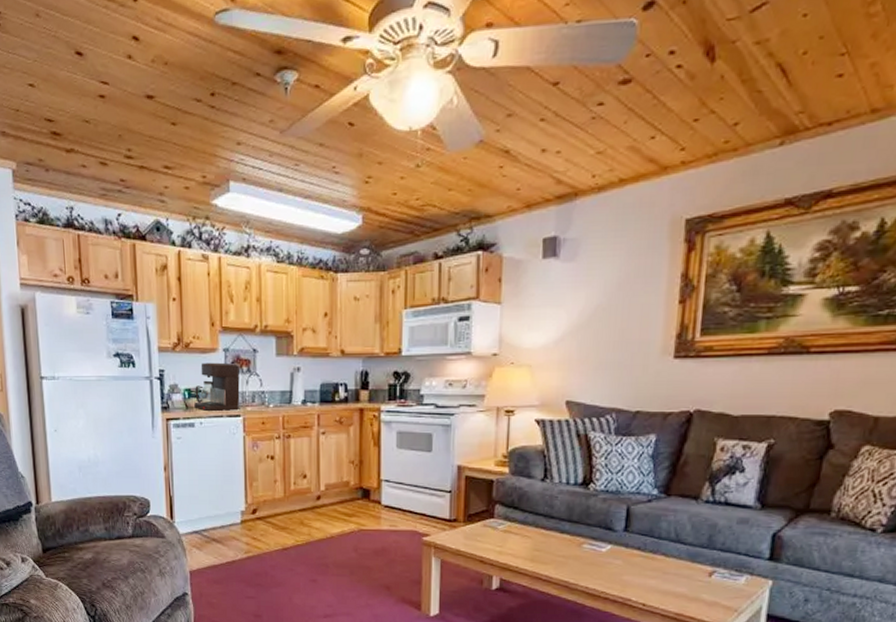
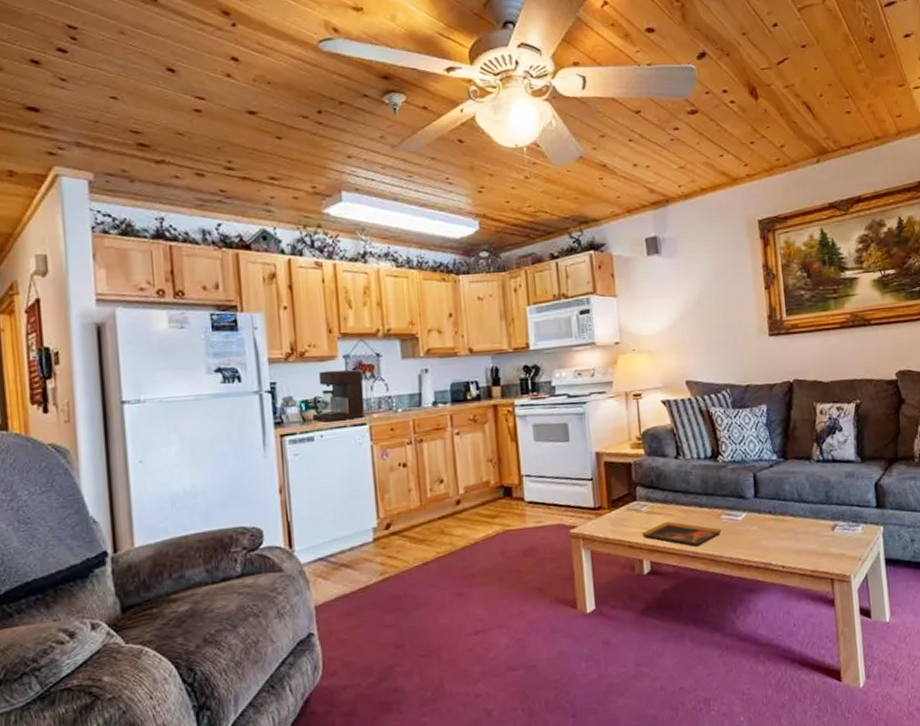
decorative tray: none [495,542,581,571] -> present [642,521,722,547]

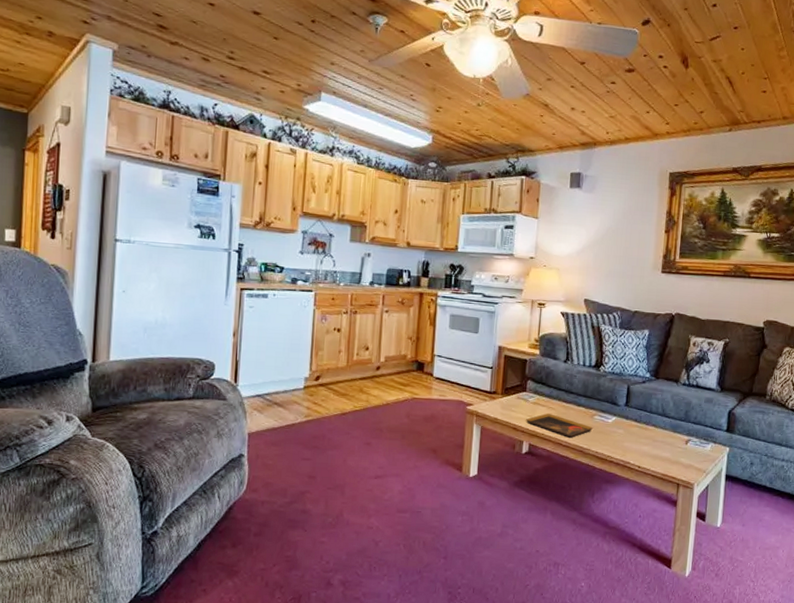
coffee maker: present [313,369,365,423] -> none [269,241,316,286]

